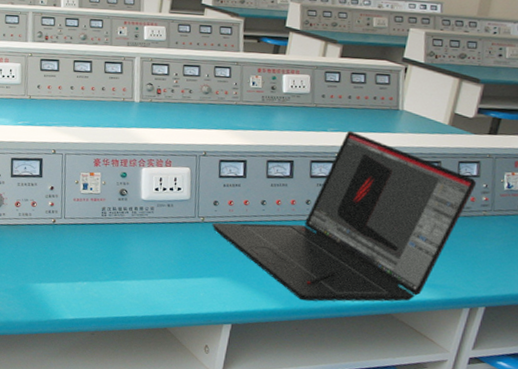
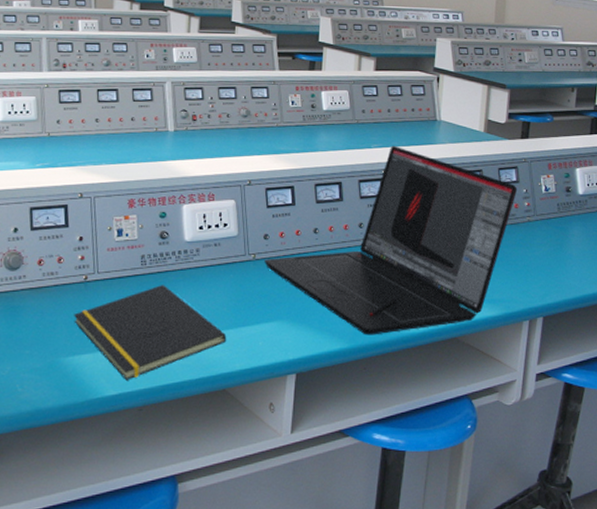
notepad: none [42,234,172,309] -> present [74,285,227,380]

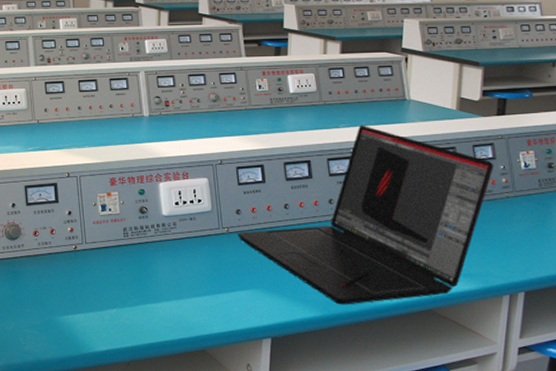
notepad: present [74,285,227,380] -> none [66,255,205,338]

